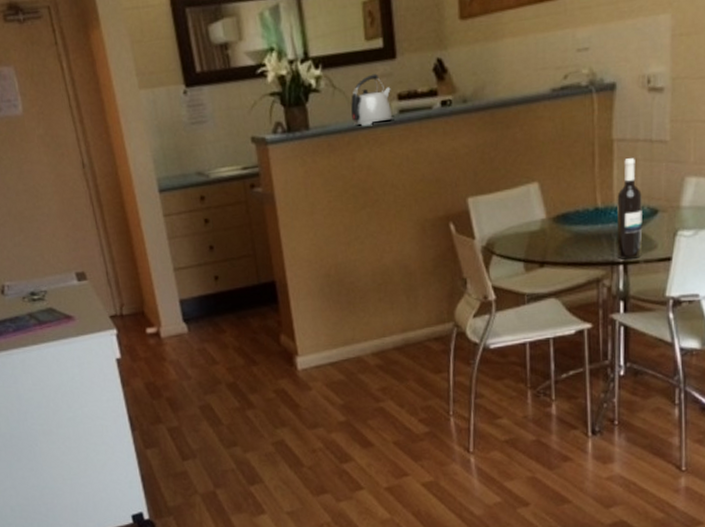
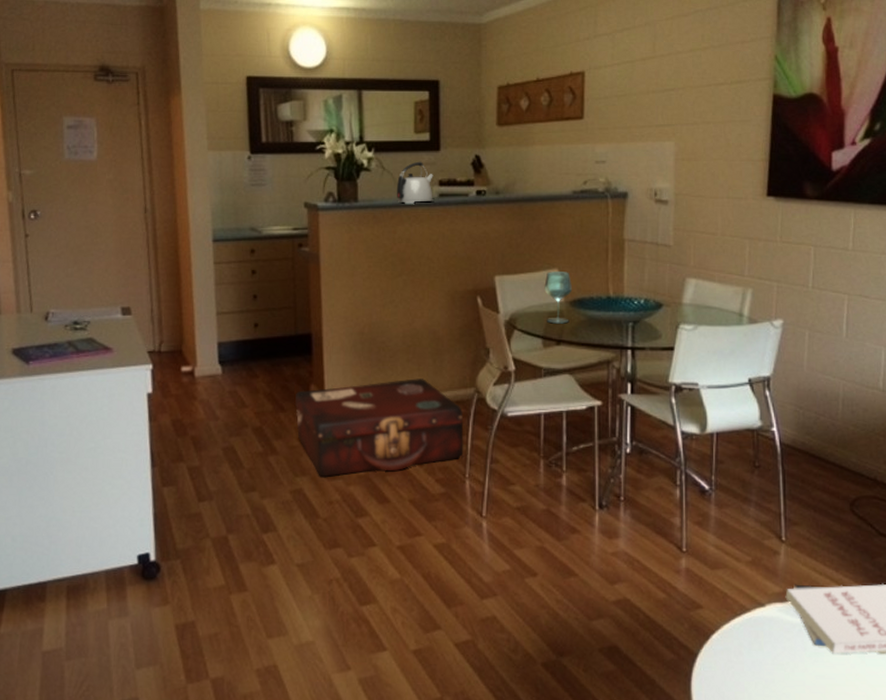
suitcase: none [266,317,446,428] -> present [294,378,464,478]
wine glass: none [523,184,556,245] -> present [544,271,573,324]
wine bottle: present [616,158,643,260] -> none [626,257,649,345]

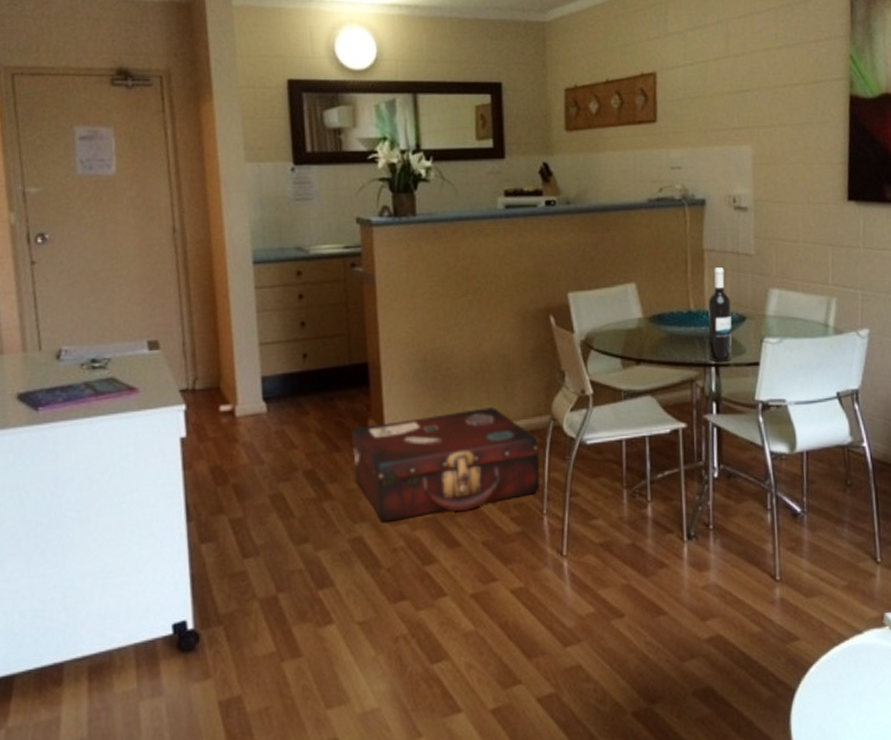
kettle: present [397,161,433,204] -> none [459,170,499,217]
wine glass: present [544,271,573,324] -> none [621,285,652,342]
wine bottle: none [626,257,649,345] -> present [708,267,732,362]

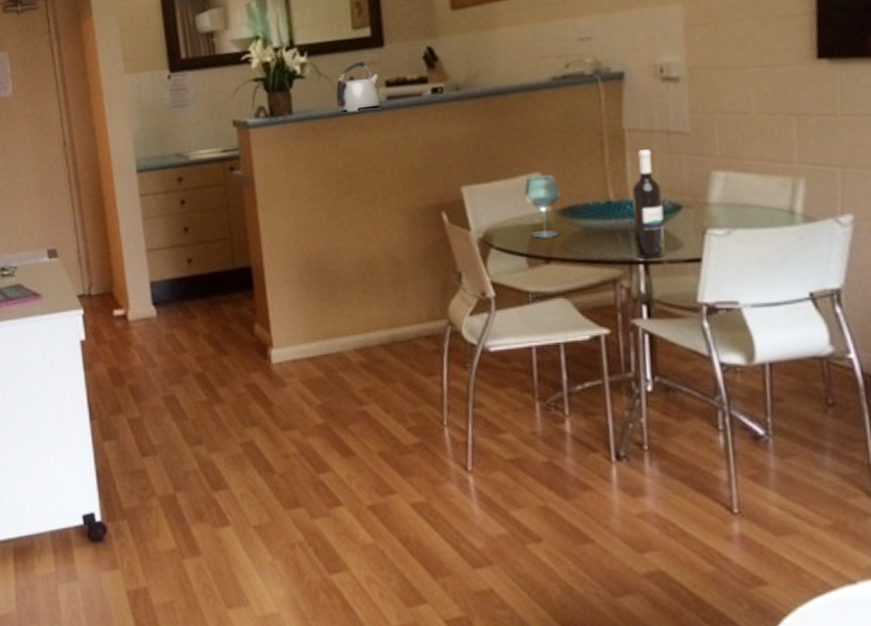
suitcase: present [350,407,540,523] -> none [238,311,439,428]
kettle: none [459,170,499,217] -> present [336,61,381,112]
wine glass: none [621,285,652,342] -> present [524,175,561,239]

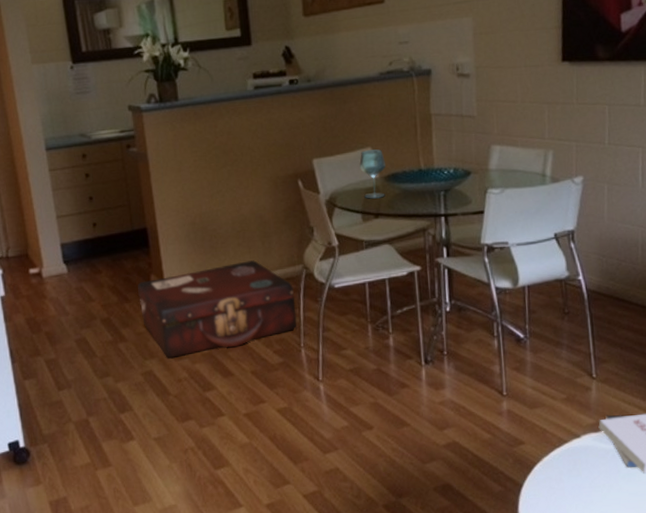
suitcase: none [238,311,439,428] -> present [137,260,297,359]
kettle: present [336,61,381,112] -> none [213,56,249,99]
wine bottle: present [632,149,665,259] -> none [436,129,459,212]

